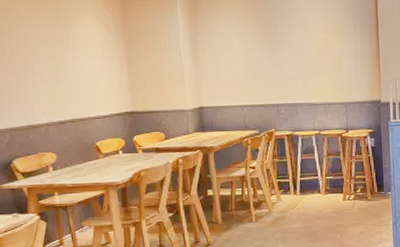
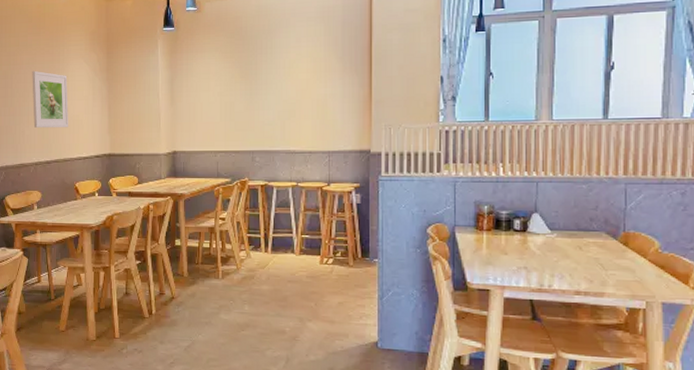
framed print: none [34,27,83,88] -> present [32,70,68,128]

